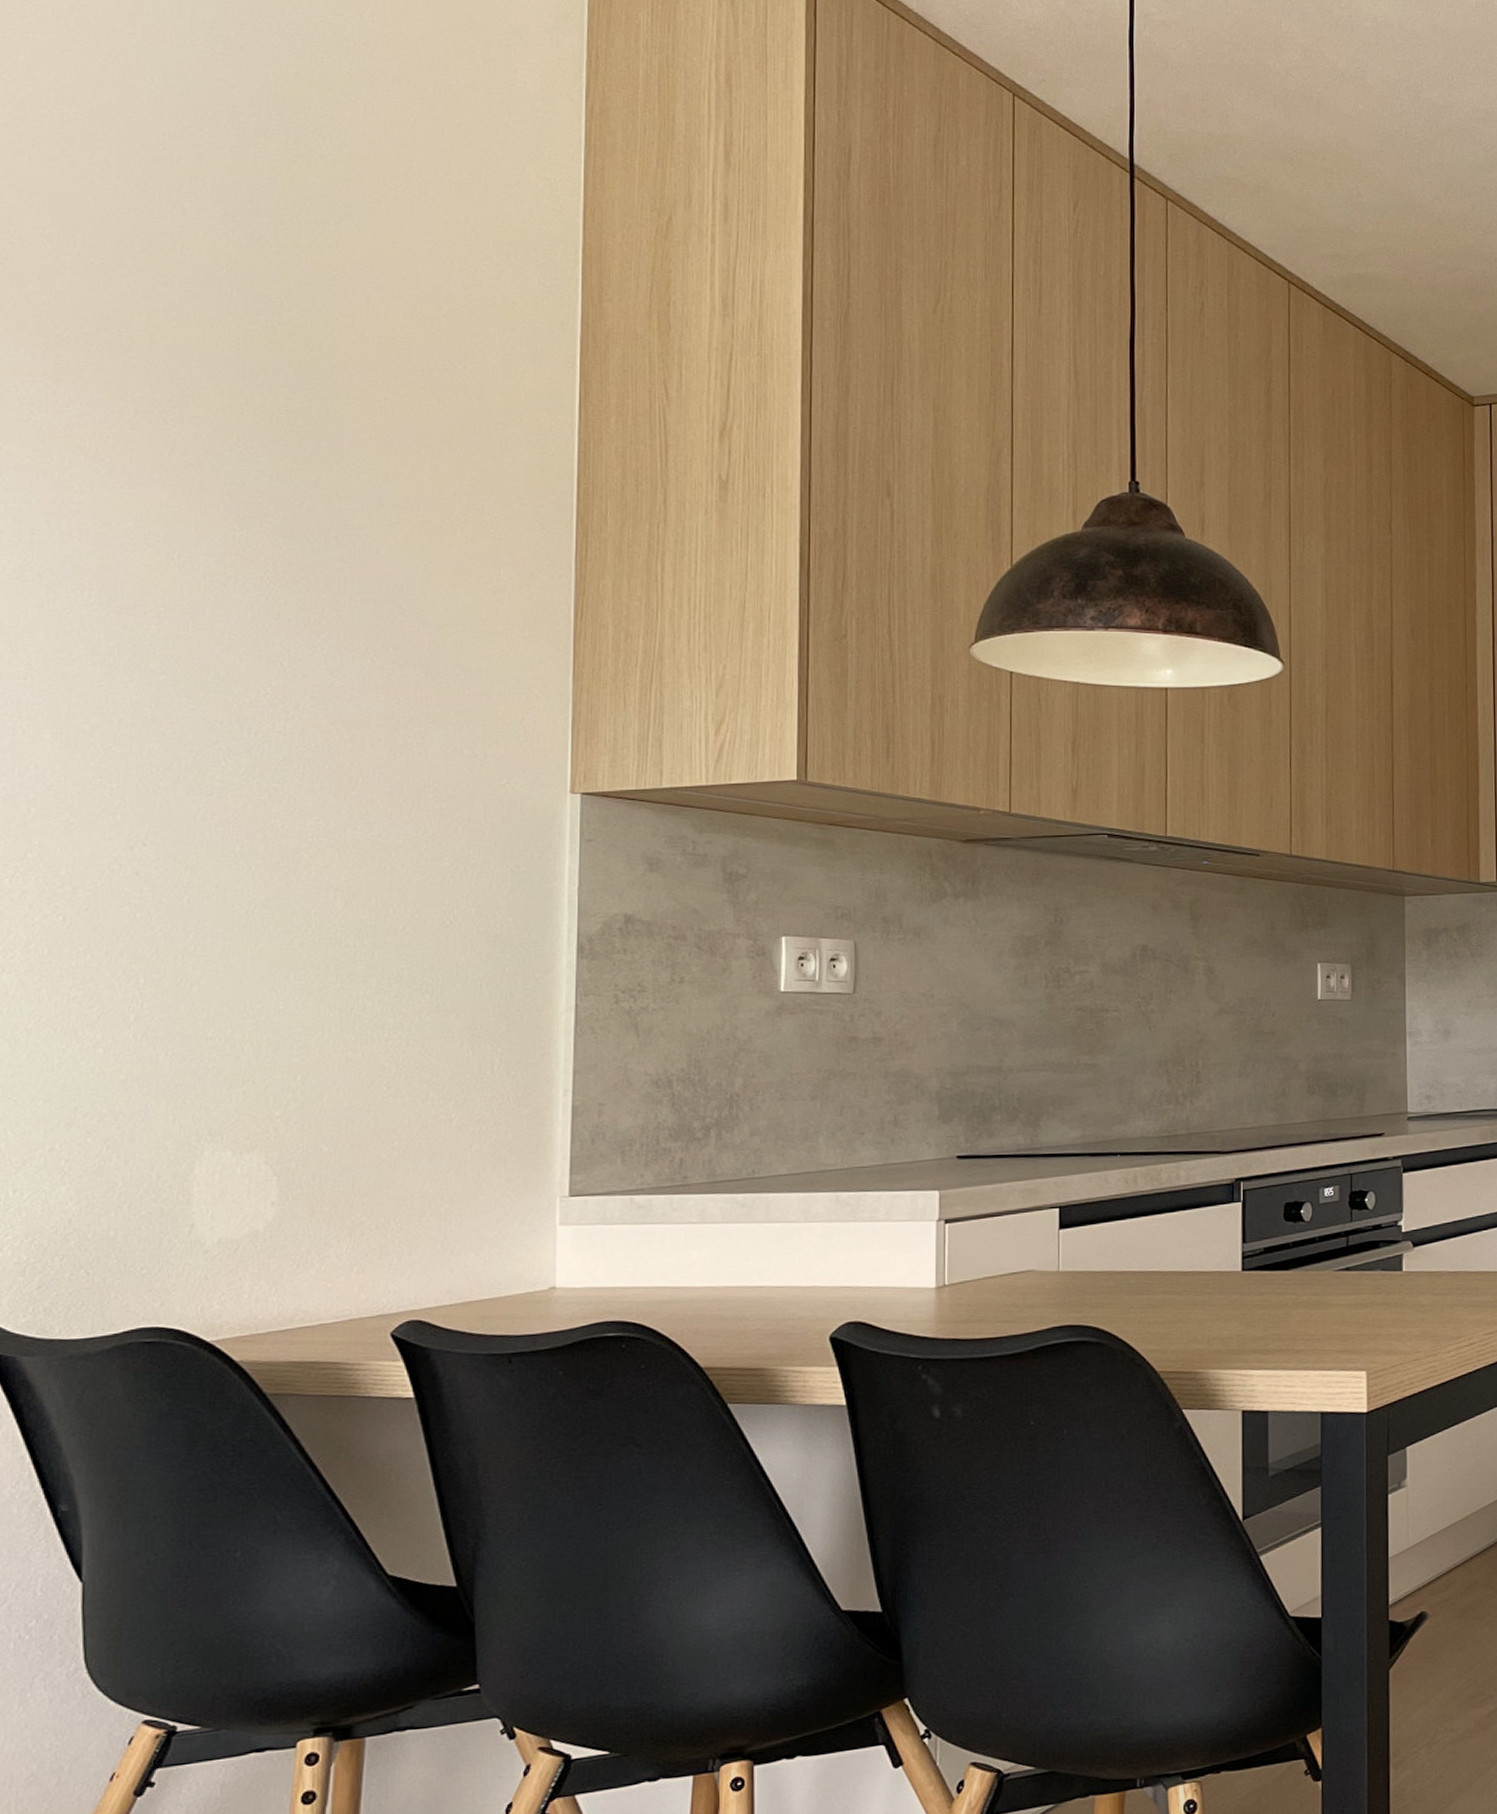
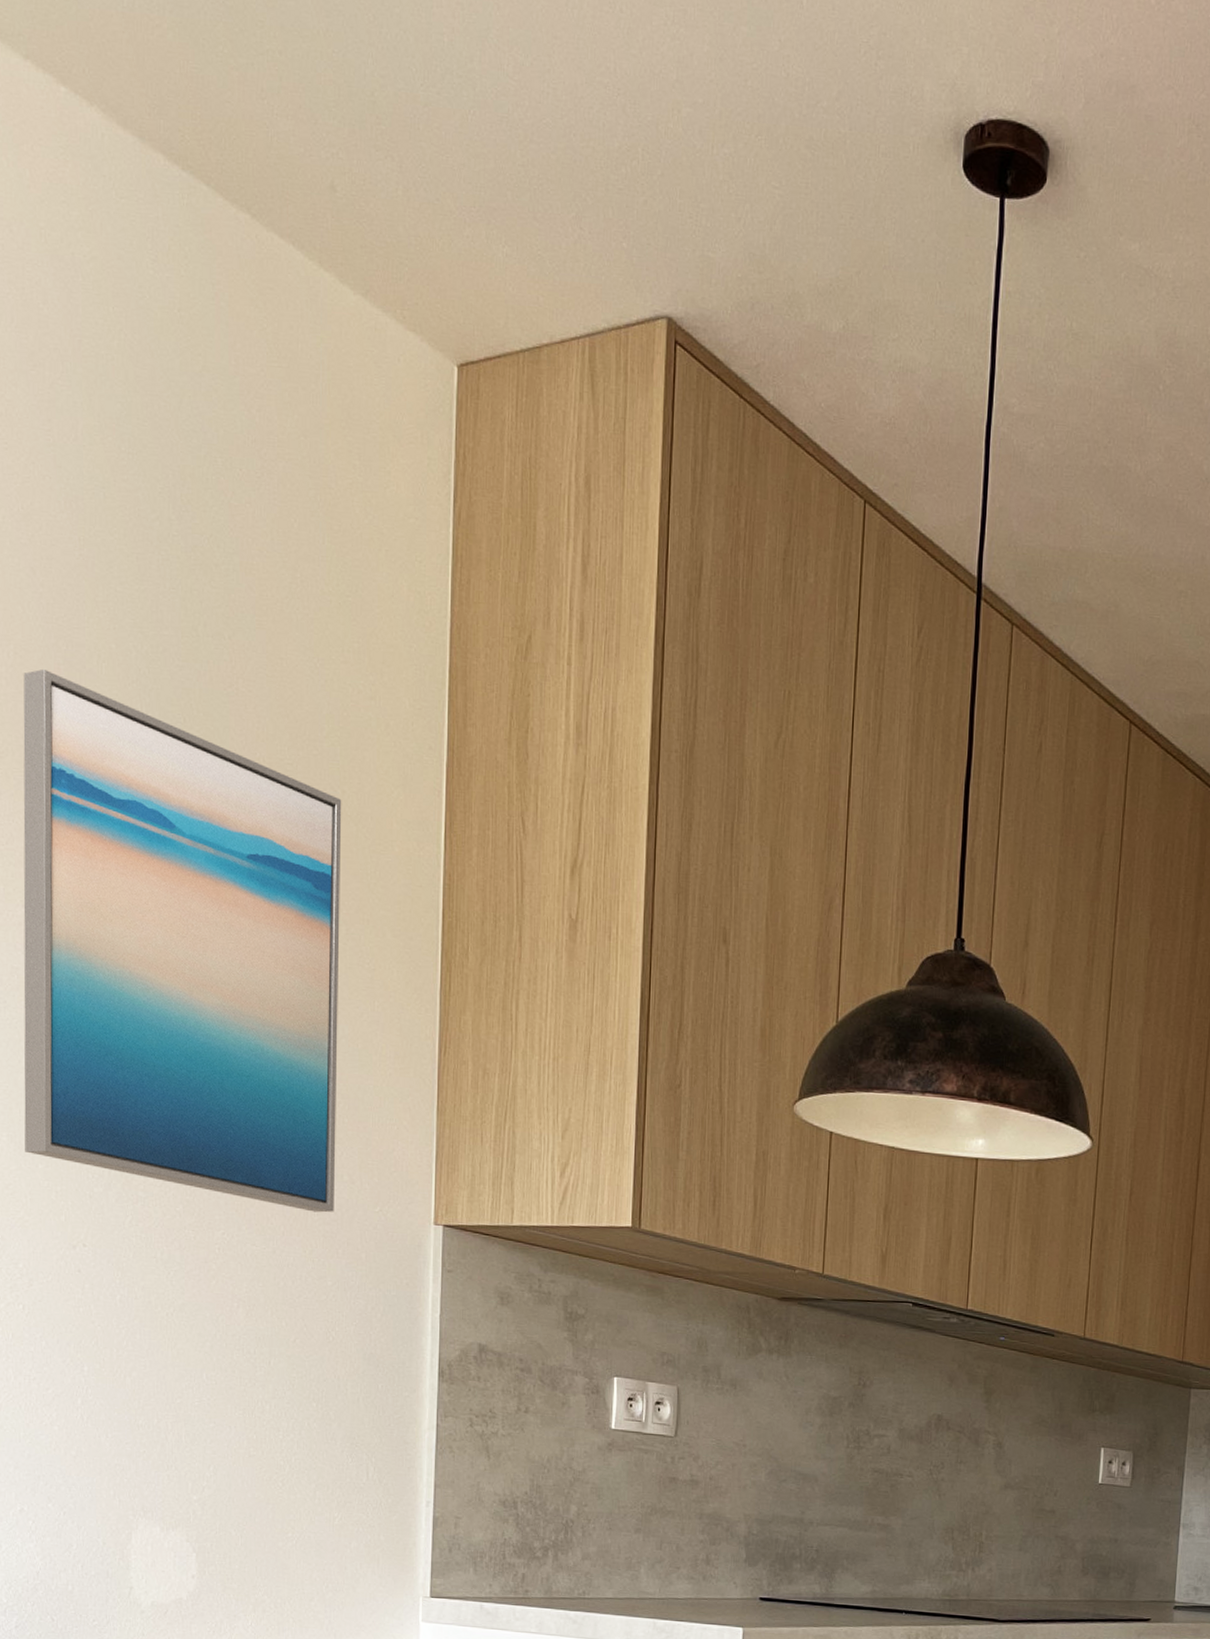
wall art: none [73,257,463,790] -> present [23,668,342,1213]

